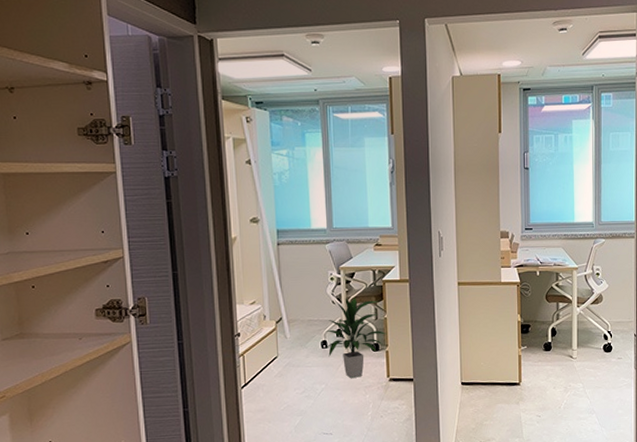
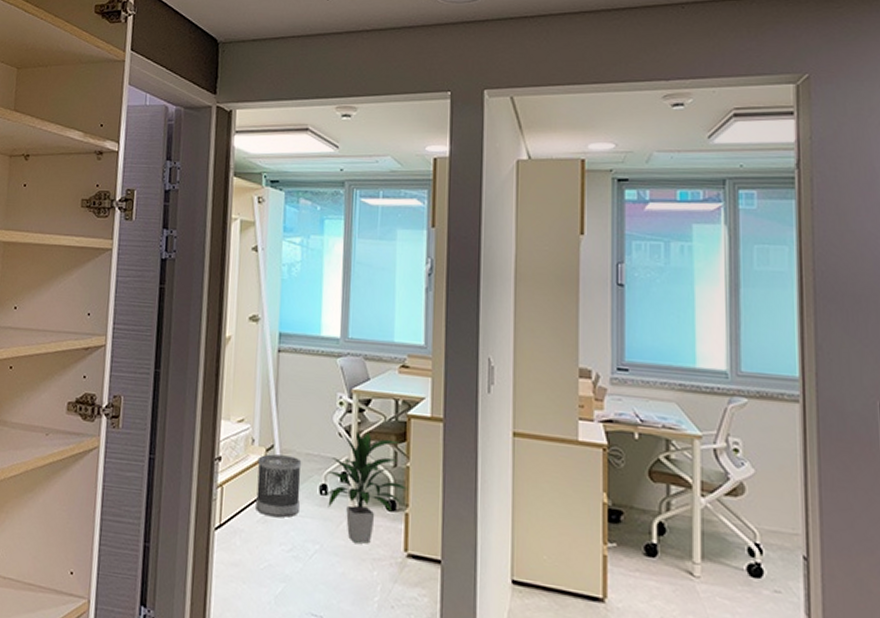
wastebasket: none [270,324,307,371] -> present [256,454,302,518]

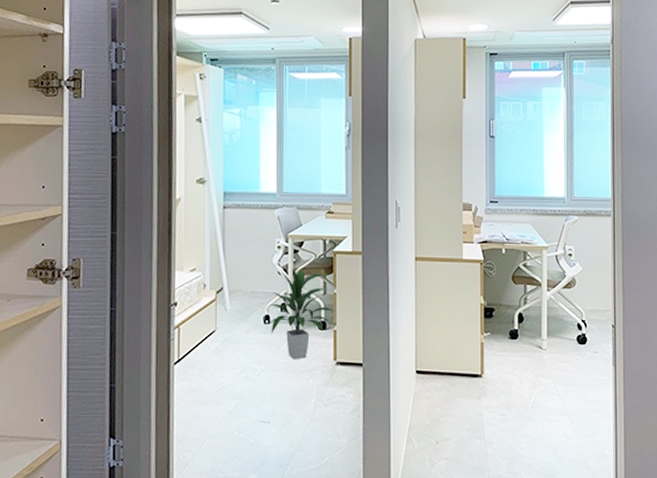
wastebasket: present [256,454,302,518] -> none [209,295,248,347]

